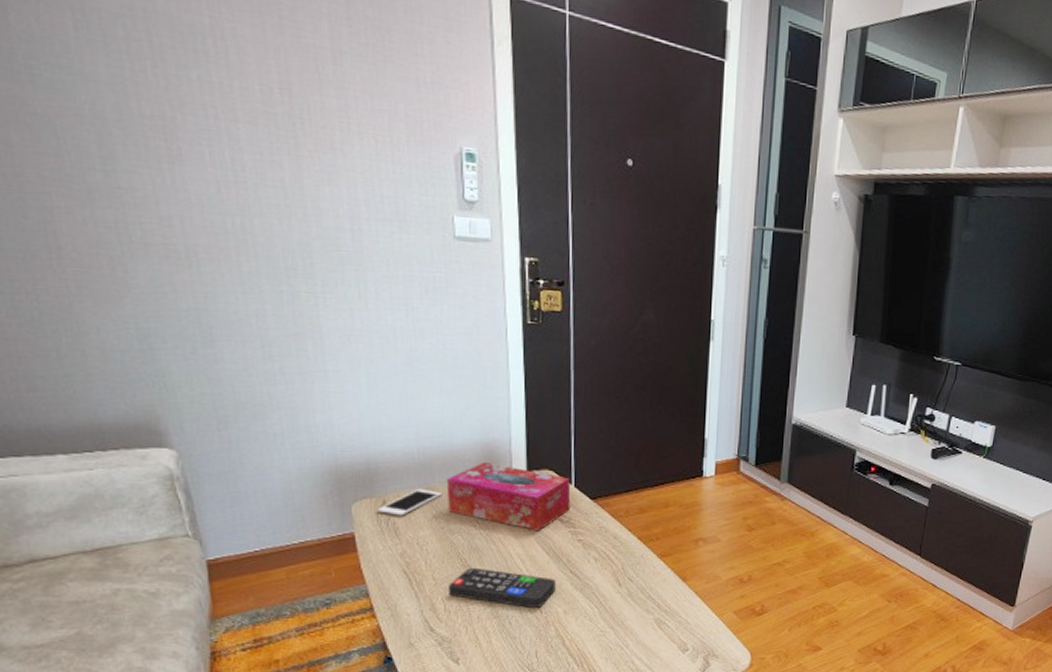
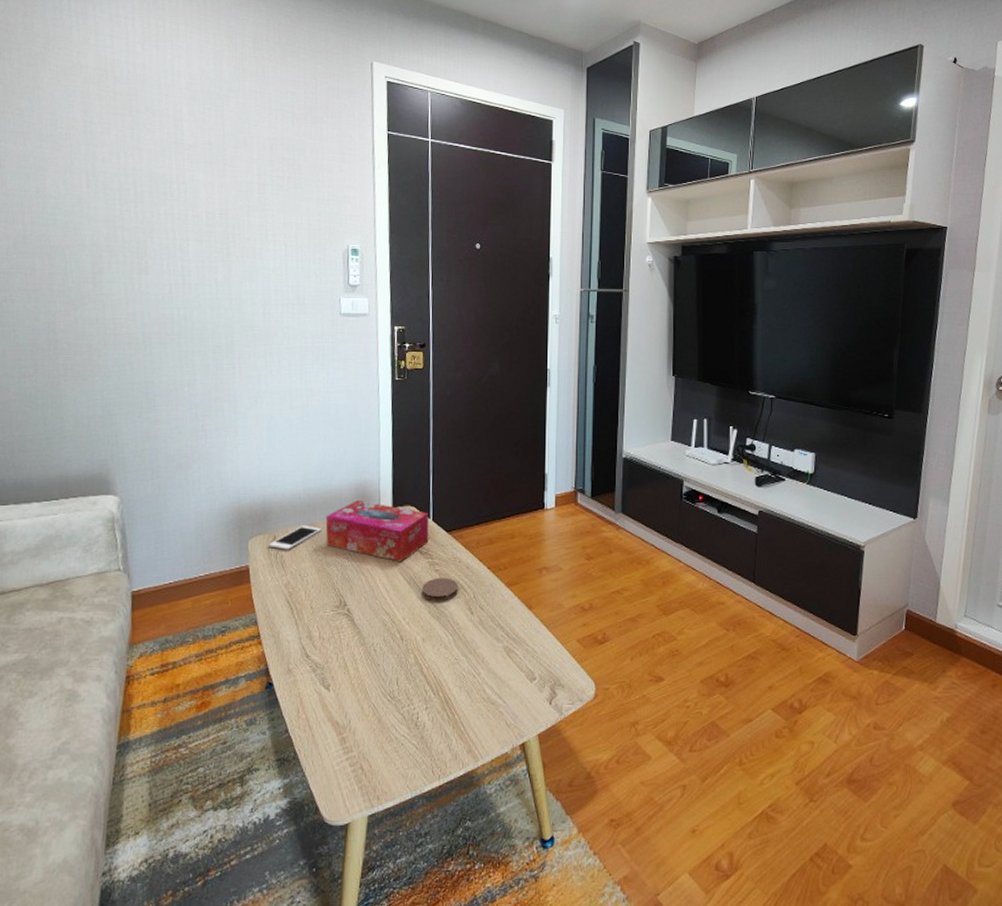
remote control: present [447,567,557,607] -> none [322,597,416,635]
coaster: none [563,548,604,574] -> present [422,578,458,602]

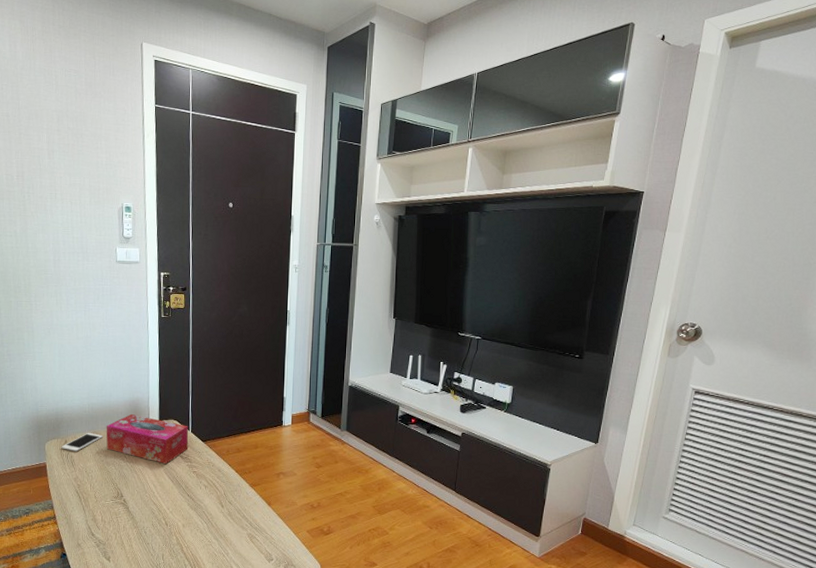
coaster: present [422,578,458,602] -> none [183,477,212,497]

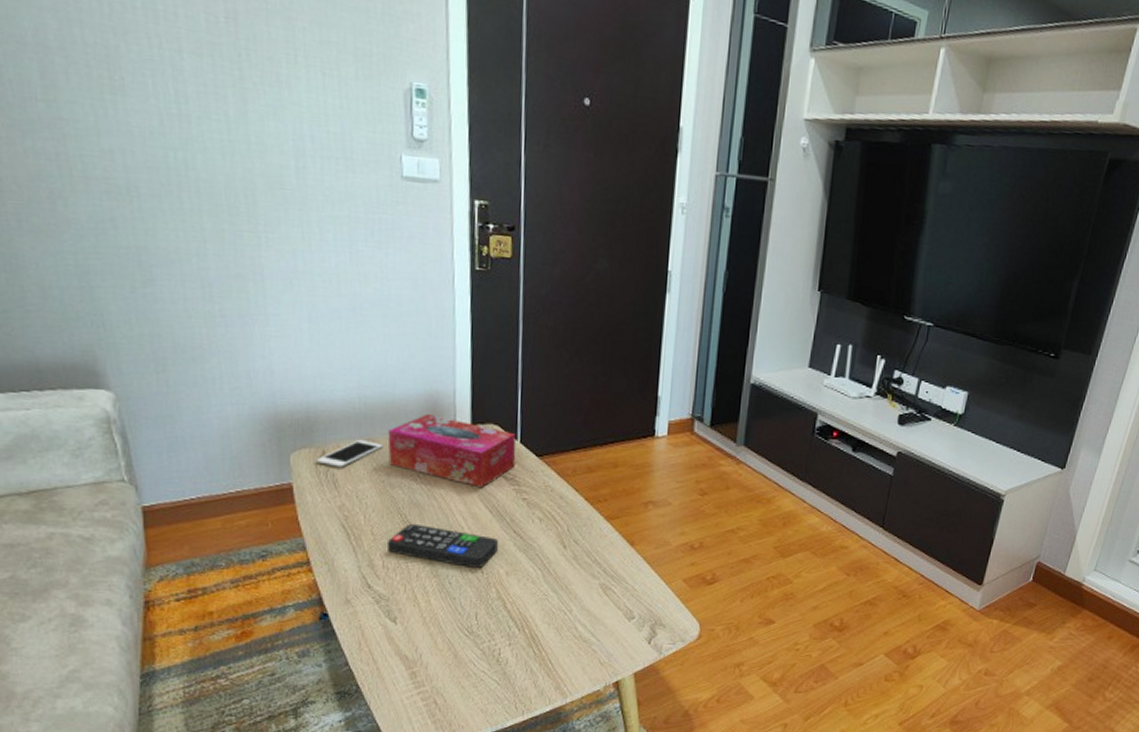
remote control: none [104,490,178,521] -> present [386,523,499,568]

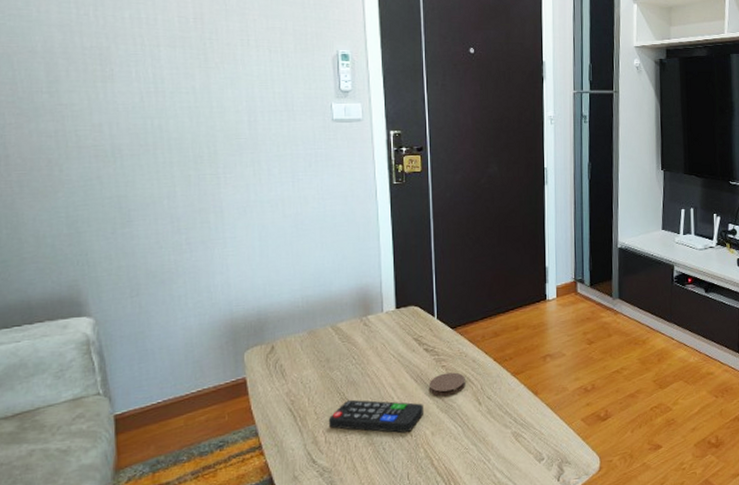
cell phone: present [316,440,382,468] -> none [266,333,322,359]
tissue box: present [387,414,516,487] -> none [326,304,434,361]
coaster: none [506,507,550,534] -> present [430,372,465,397]

